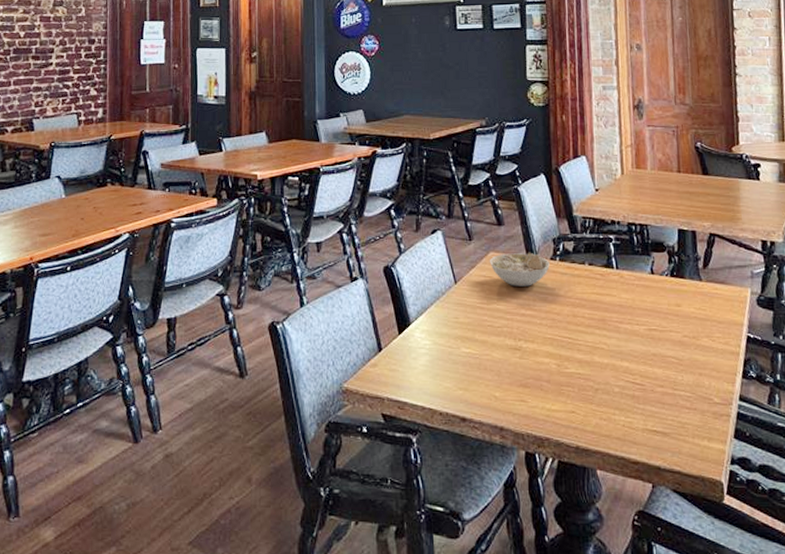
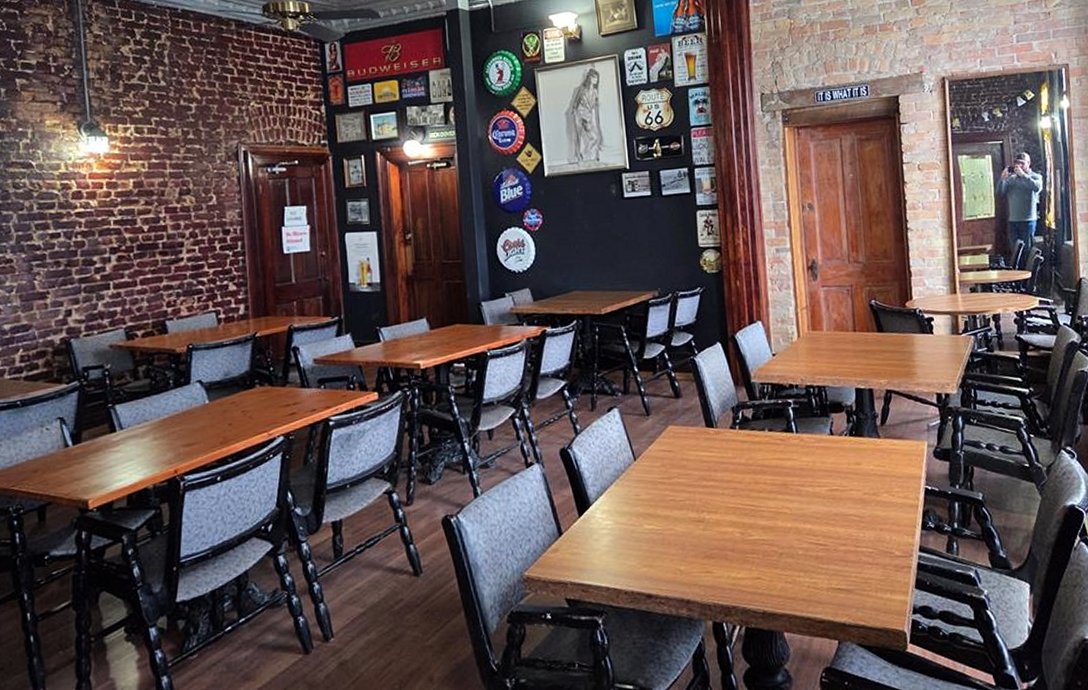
bowl: present [489,252,550,286] -> none [668,422,730,459]

